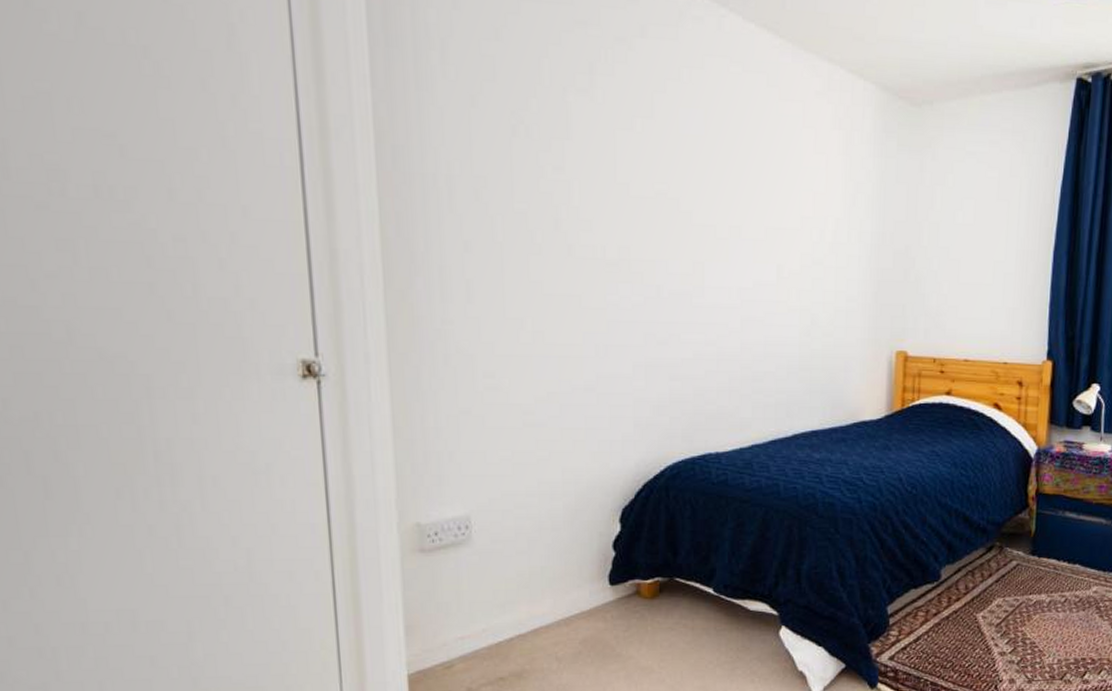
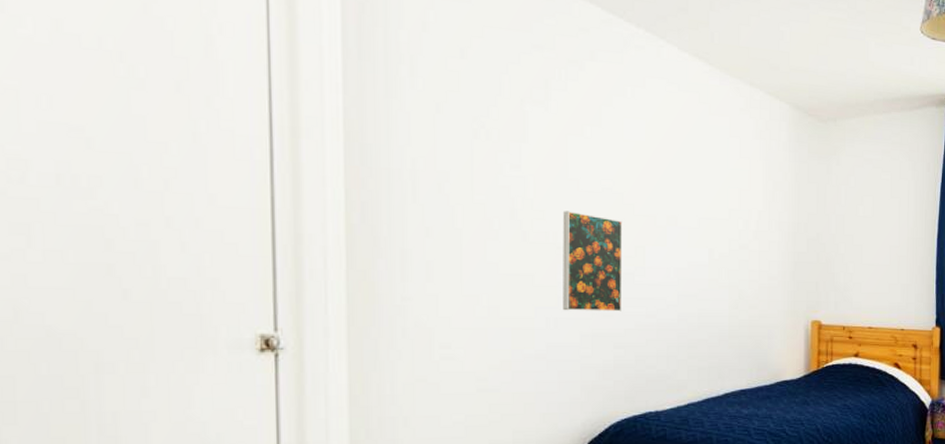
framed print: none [611,220,679,338] -> present [562,211,623,312]

